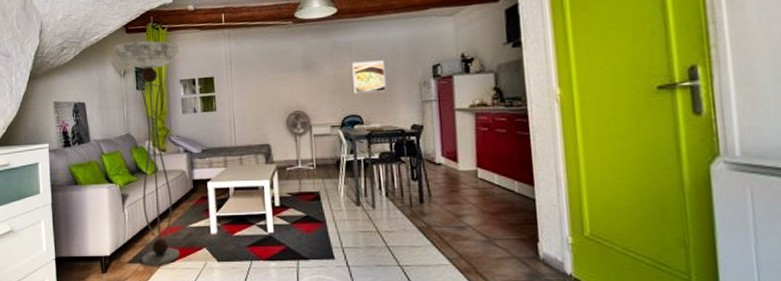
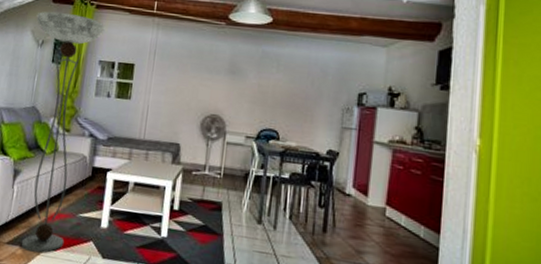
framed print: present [352,60,387,93] -> none [275,75,311,111]

